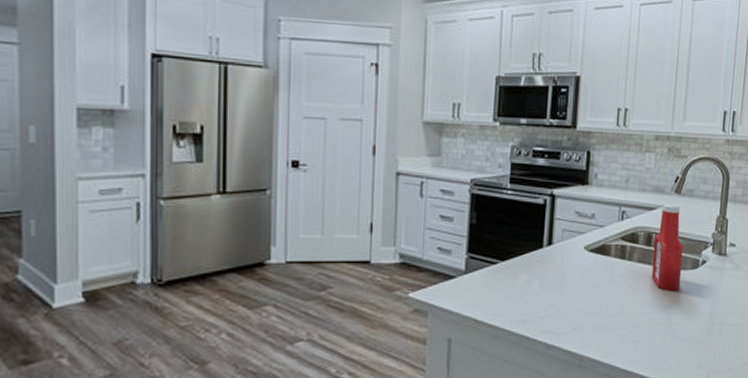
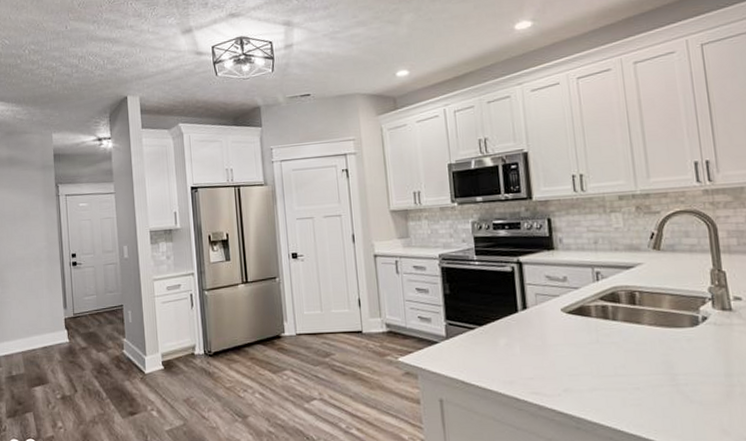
ketchup bottle: present [651,204,684,291] -> none [638,261,681,351]

